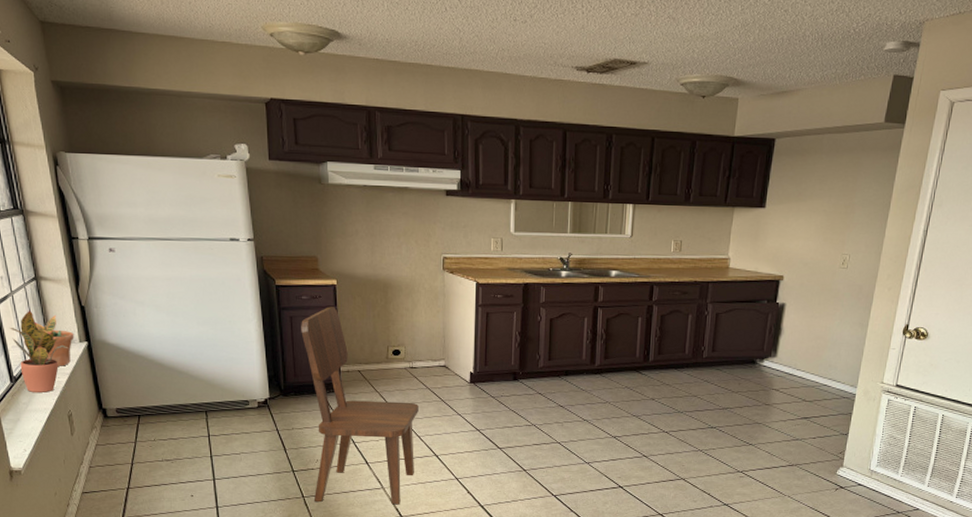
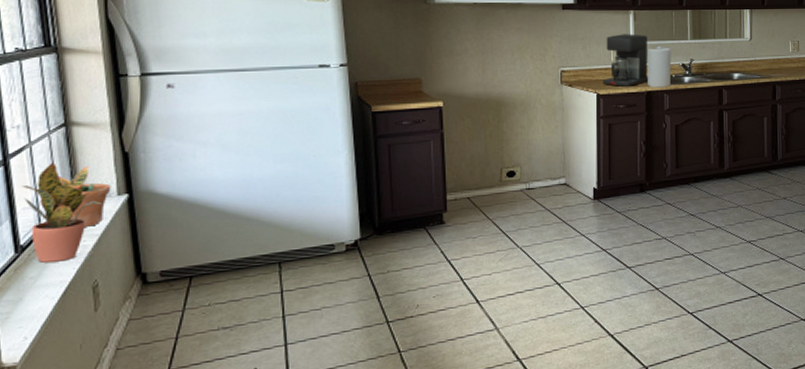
dining chair: present [301,307,419,505] -> none [401,130,537,356]
coffee maker: none [482,223,528,278] -> present [603,34,648,88]
paper towel holder: none [525,237,550,281] -> present [647,46,672,88]

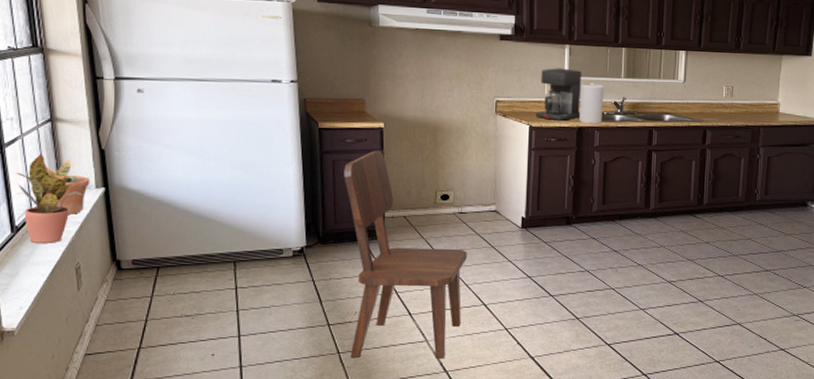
dining chair: none [401,130,537,356] -> present [344,150,467,359]

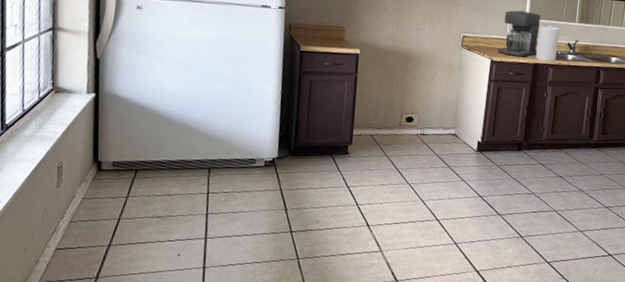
potted plant: present [15,153,84,243] -> none [12,59,75,142]
planter: present [56,174,90,214] -> none [47,79,83,117]
dining chair: present [344,150,467,359] -> none [308,73,426,269]

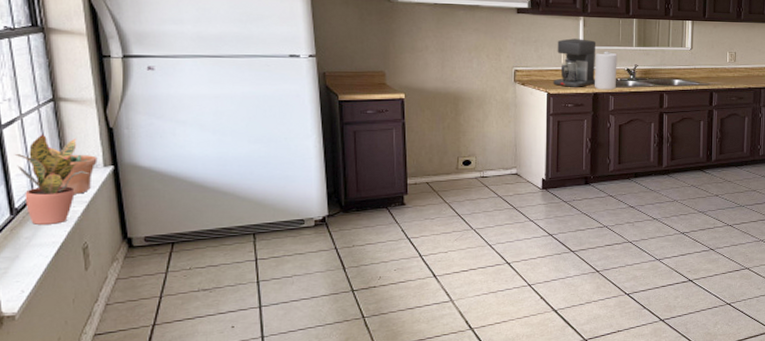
potted plant: none [12,59,75,142] -> present [14,134,91,225]
planter: none [47,79,83,117] -> present [60,154,98,194]

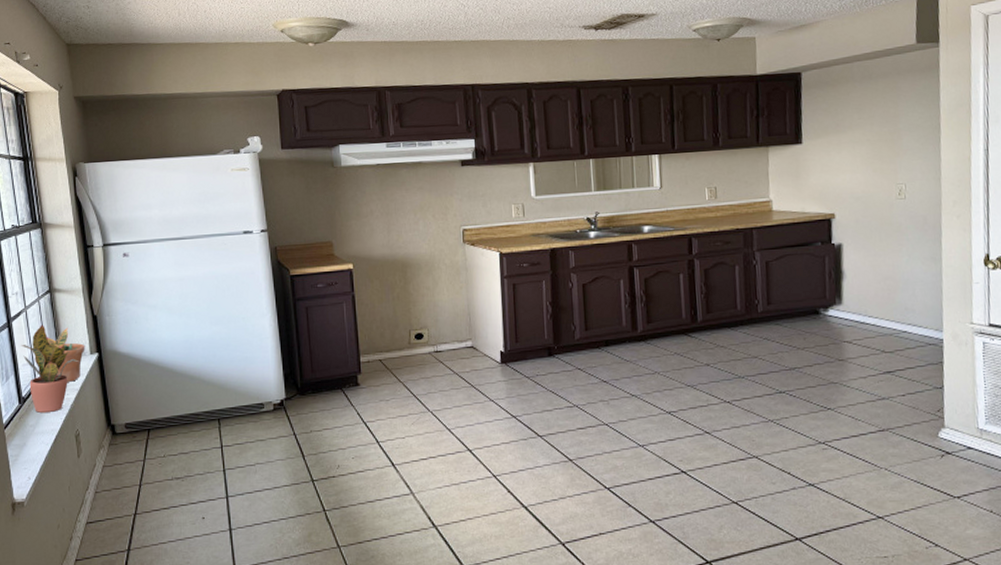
coffee maker: present [553,38,596,88] -> none [505,188,551,245]
paper towel holder: present [595,51,617,90] -> none [549,199,576,245]

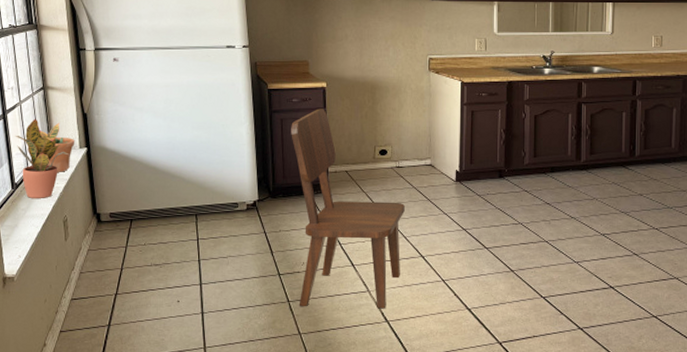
dining chair: none [317,293,447,515] -> present [291,109,405,309]

